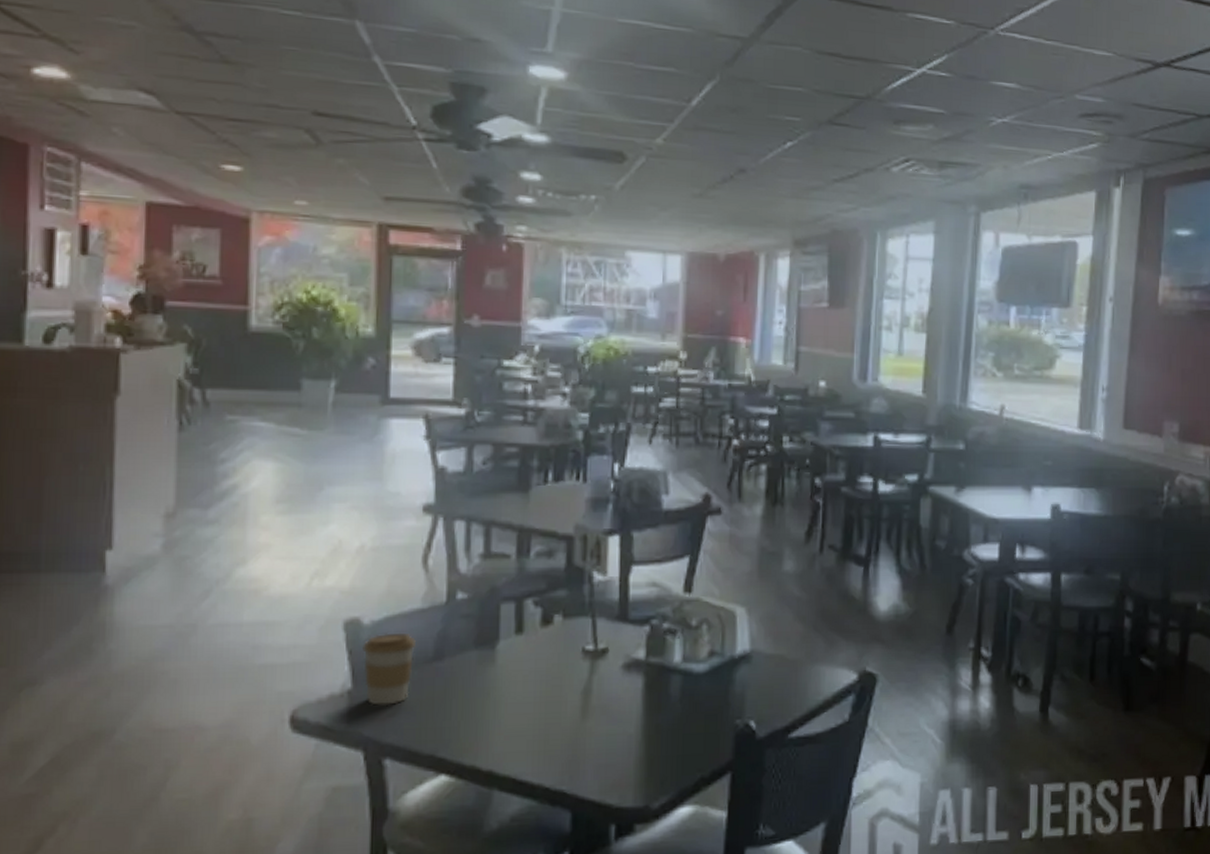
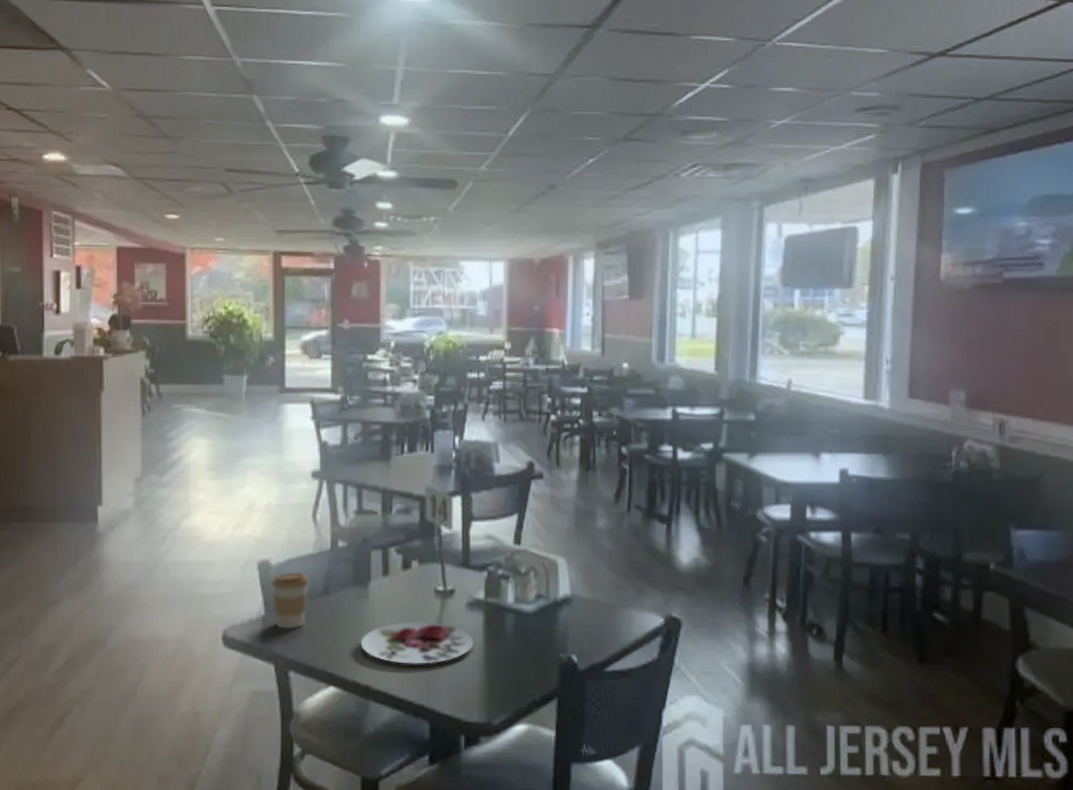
plate: none [482,688,631,742] -> present [360,621,475,664]

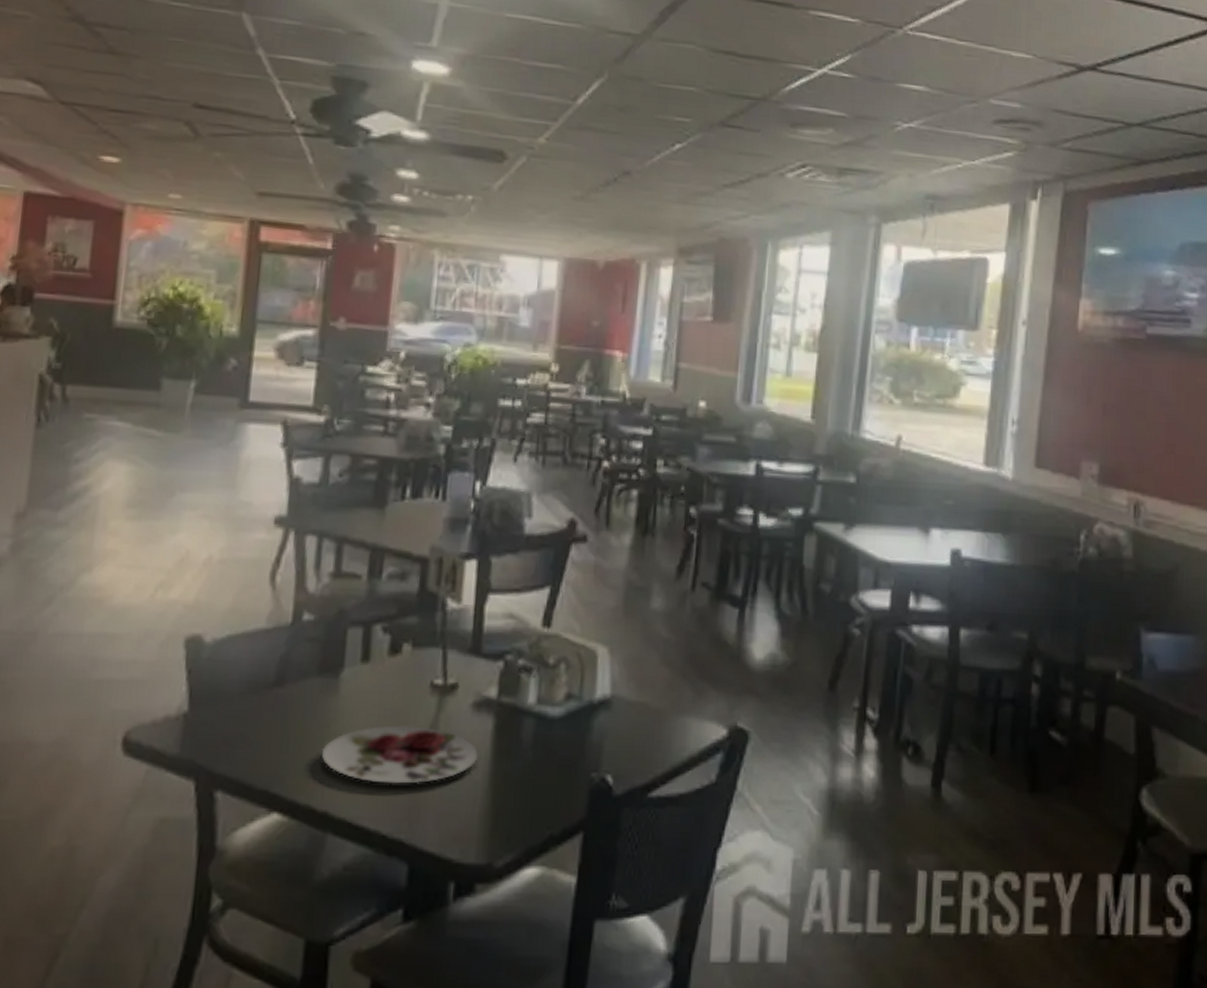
coffee cup: present [271,572,310,629] -> none [201,653,259,732]

